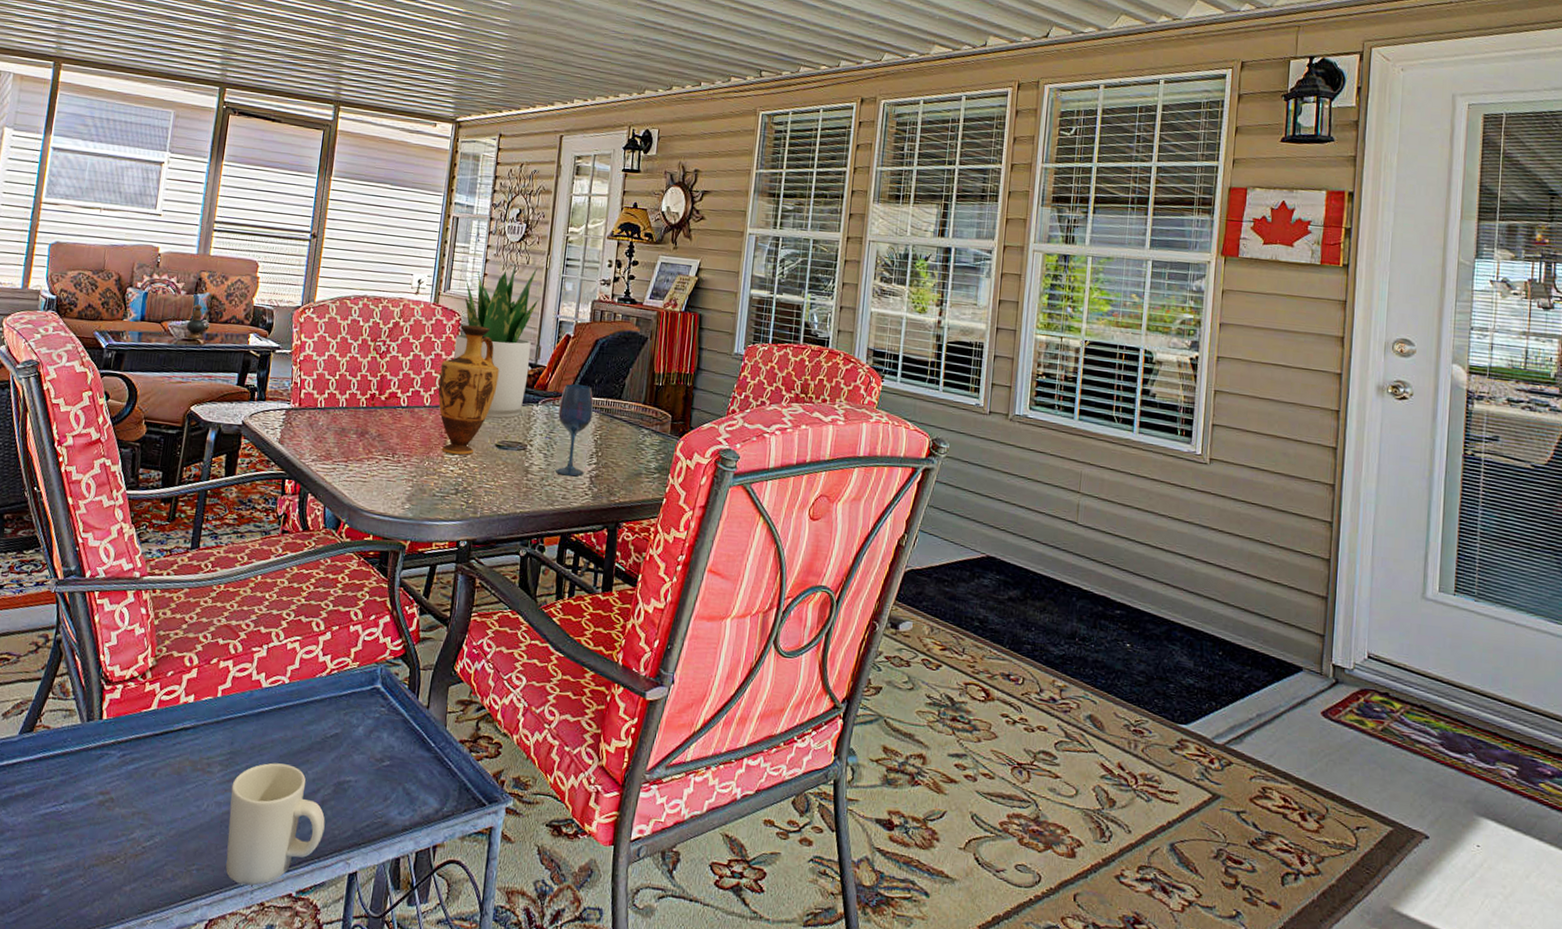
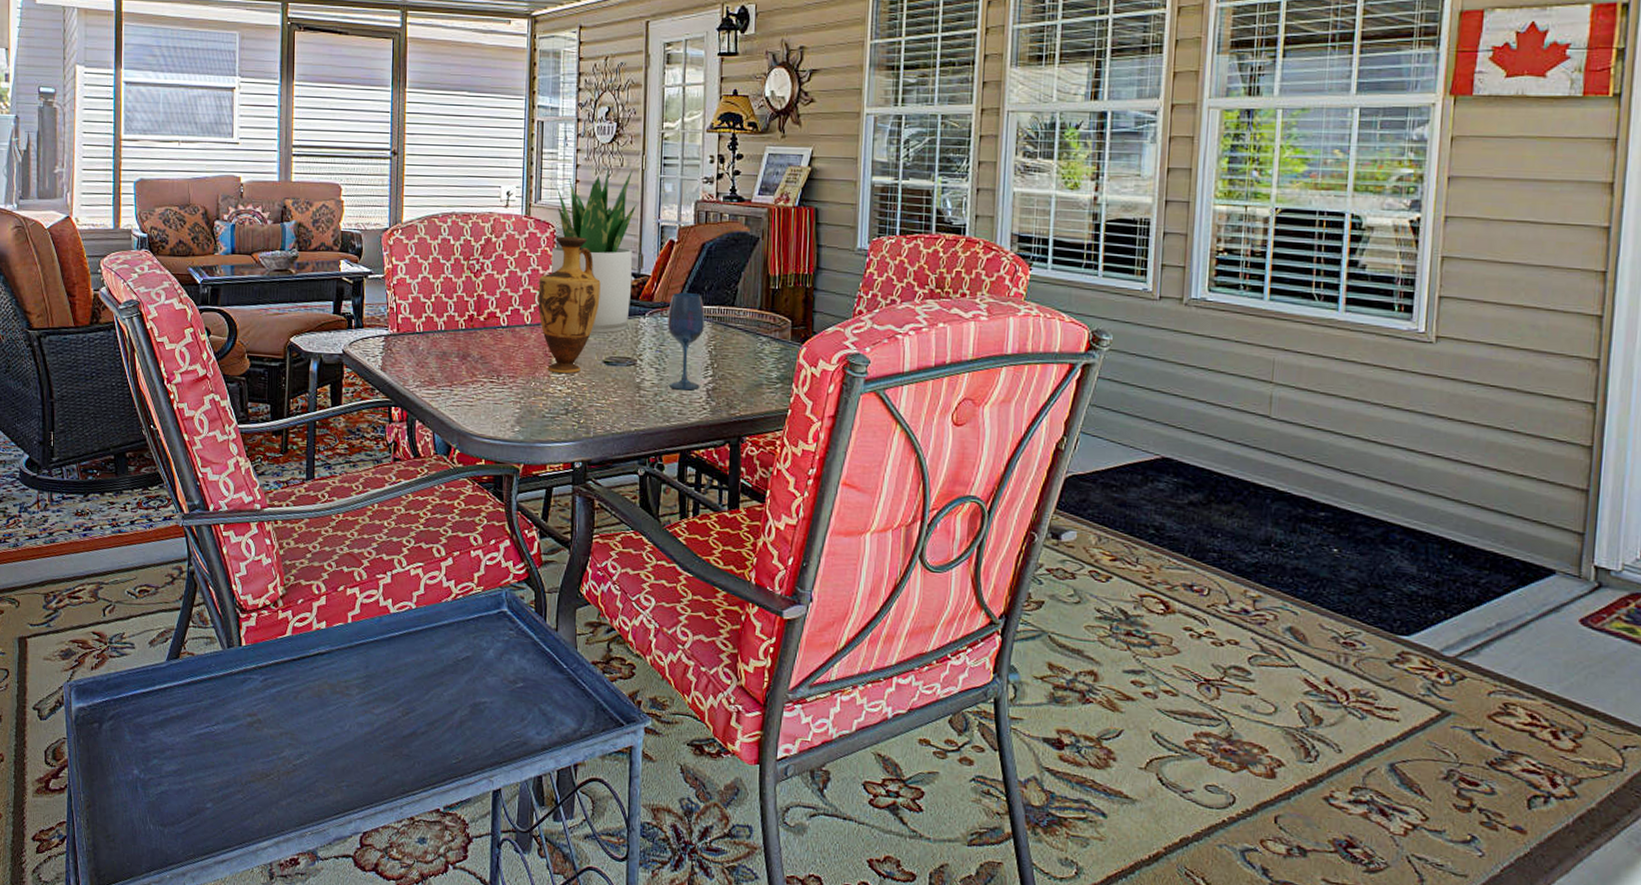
lantern: present [184,291,211,339] -> none [274,219,298,269]
mug: present [226,762,325,886] -> none [371,685,465,802]

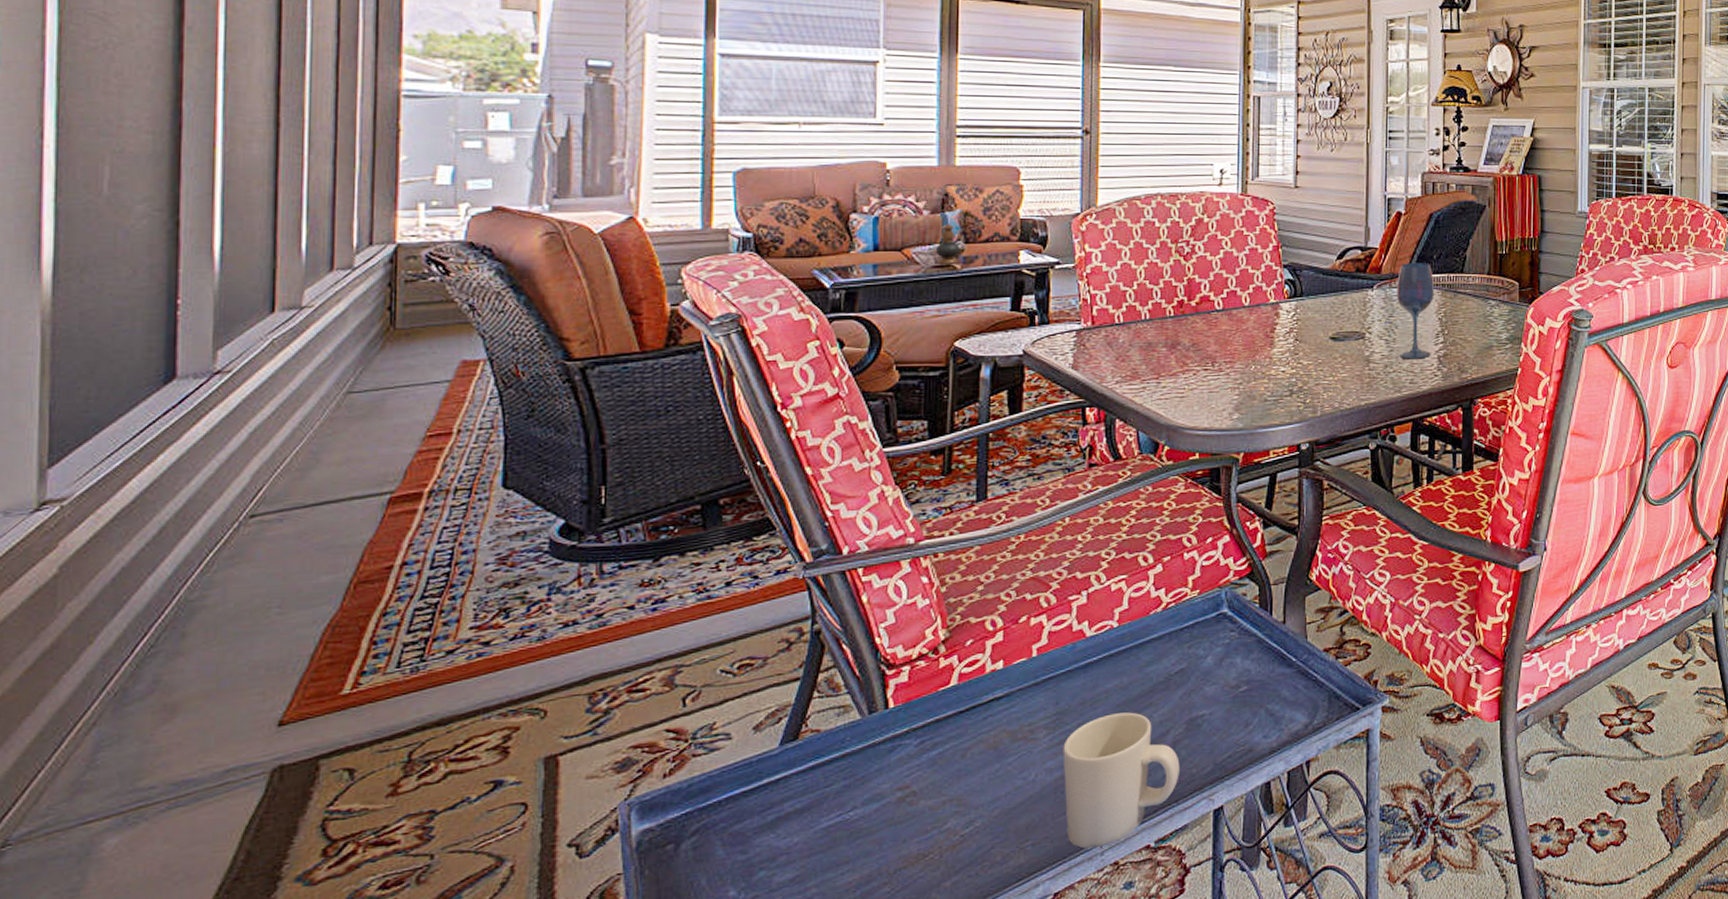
lantern: none [274,219,298,269] -> present [932,208,964,264]
mug: none [371,685,465,802] -> present [1063,712,1180,849]
vase: present [538,236,601,374] -> none [1257,213,1326,354]
planter: present [551,168,636,334] -> none [1271,142,1362,311]

